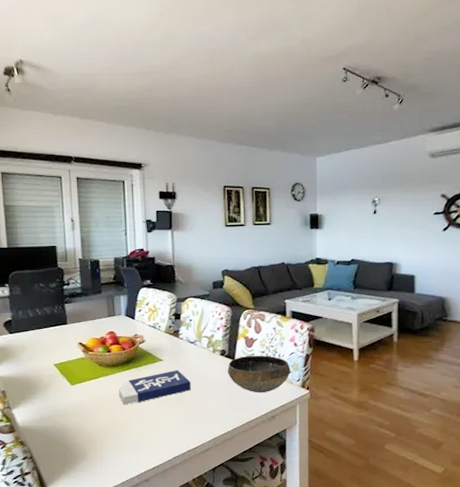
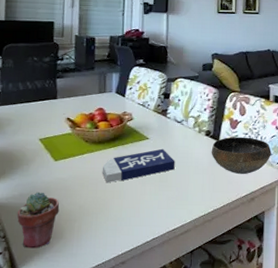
potted succulent: none [41,415,81,468] -> present [17,192,60,249]

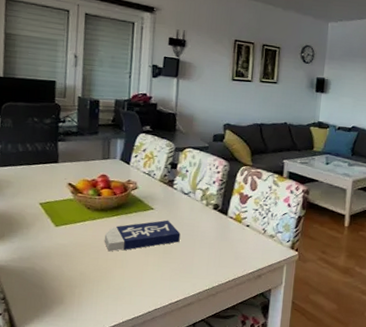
potted succulent: present [17,192,60,249] -> none [17,256,60,312]
bowl: present [211,136,271,175] -> none [218,211,282,251]

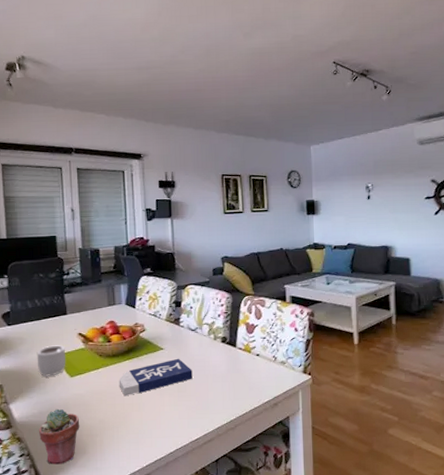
potted succulent: none [17,256,60,312] -> present [39,408,80,465]
mug: none [22,192,53,223] -> present [36,345,66,376]

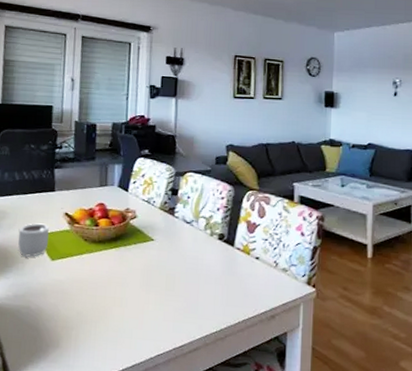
potted succulent: present [39,408,80,465] -> none [11,293,56,357]
book: present [119,358,193,397] -> none [102,252,183,289]

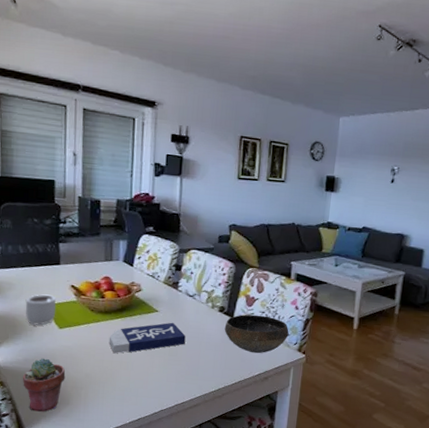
potted succulent: none [11,293,56,357] -> present [23,358,66,412]
book: none [102,252,183,289] -> present [109,322,186,354]
bowl: none [224,242,296,288] -> present [224,314,289,354]

